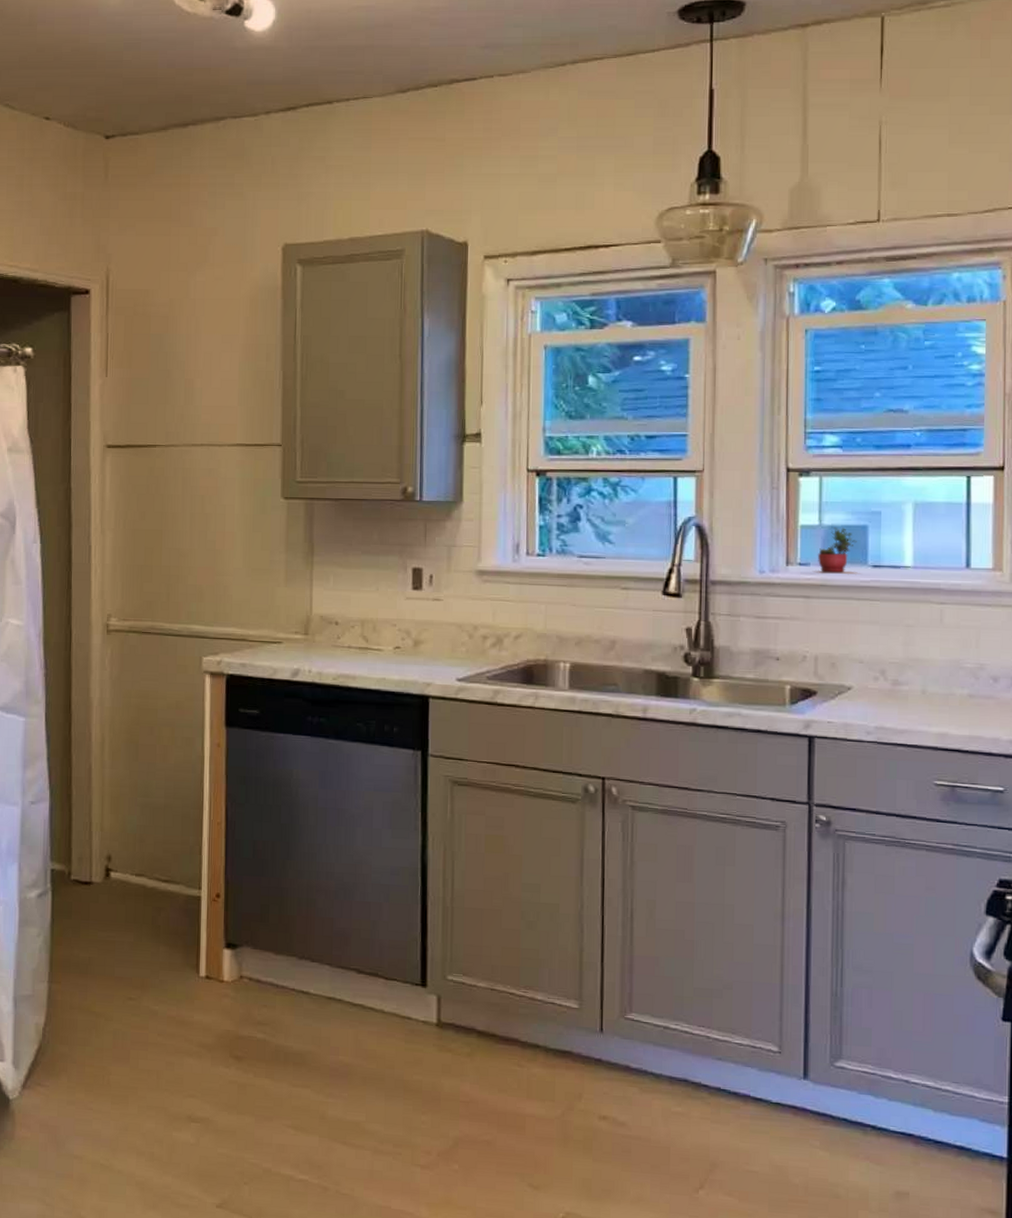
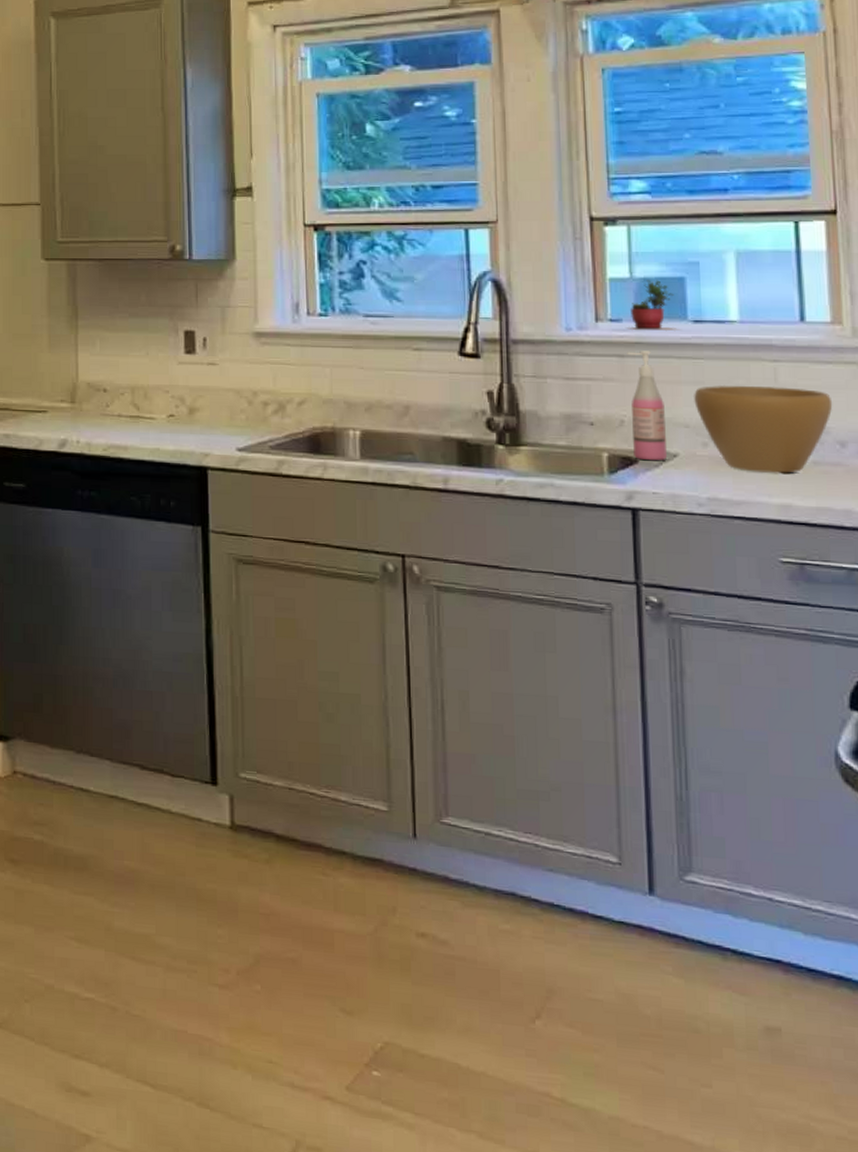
soap dispenser: none [812,592,843,693] -> present [627,350,667,461]
bowl: none [869,624,989,705] -> present [694,385,833,473]

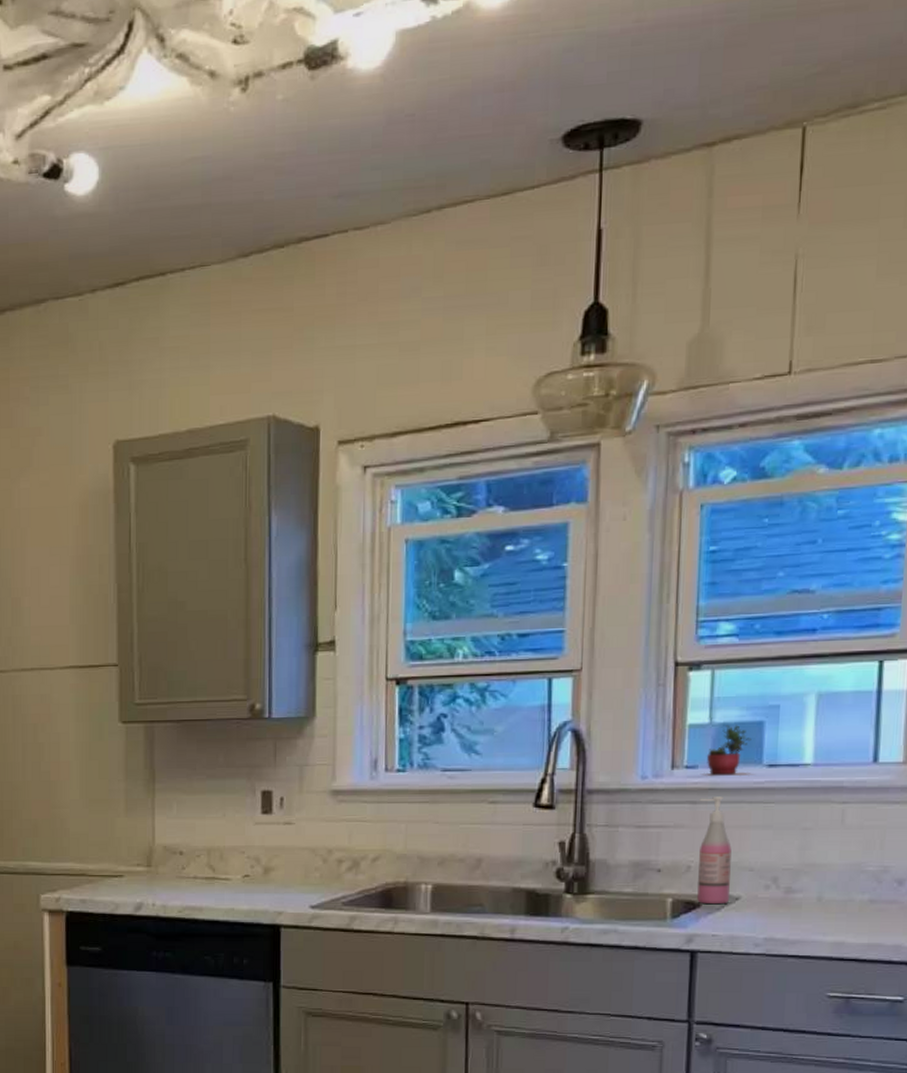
bowl: present [694,385,833,473] -> none [761,828,896,912]

